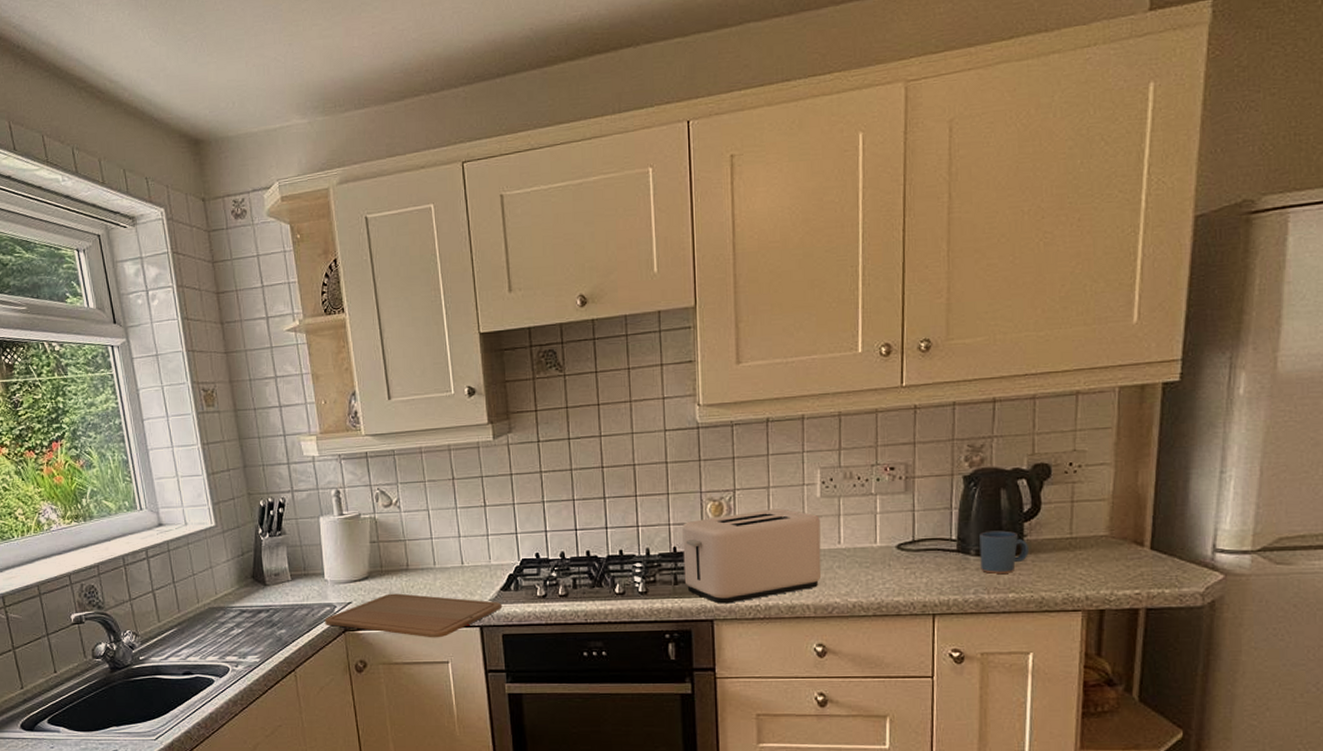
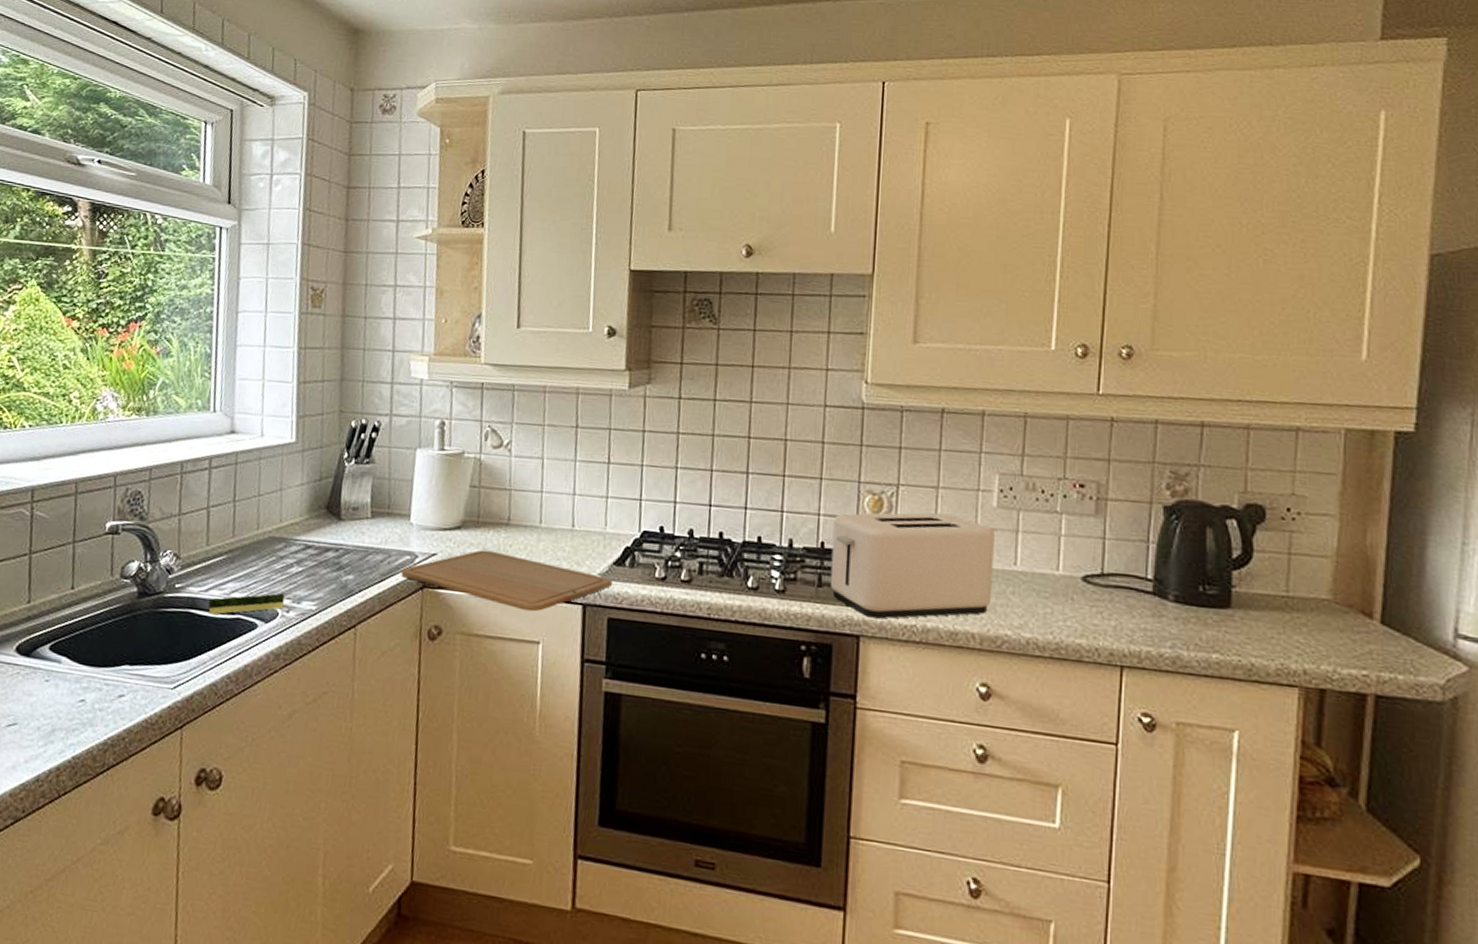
sponge: none [169,651,233,677] -> present [208,592,285,615]
mug: present [979,530,1029,574] -> none [1180,574,1237,629]

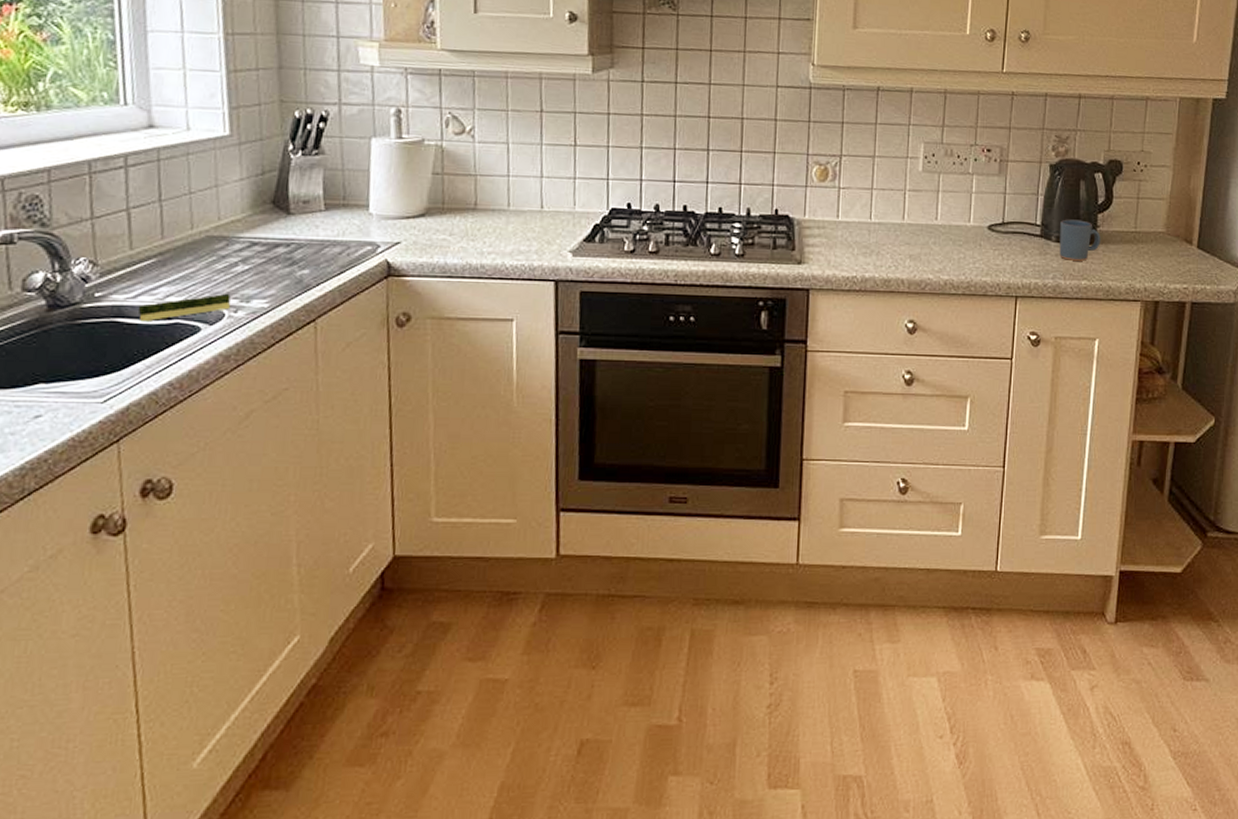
chopping board: present [401,549,612,612] -> none [363,235,583,292]
toaster: present [829,512,995,619] -> none [783,178,920,273]
mug: none [1180,574,1237,629] -> present [1059,219,1100,261]

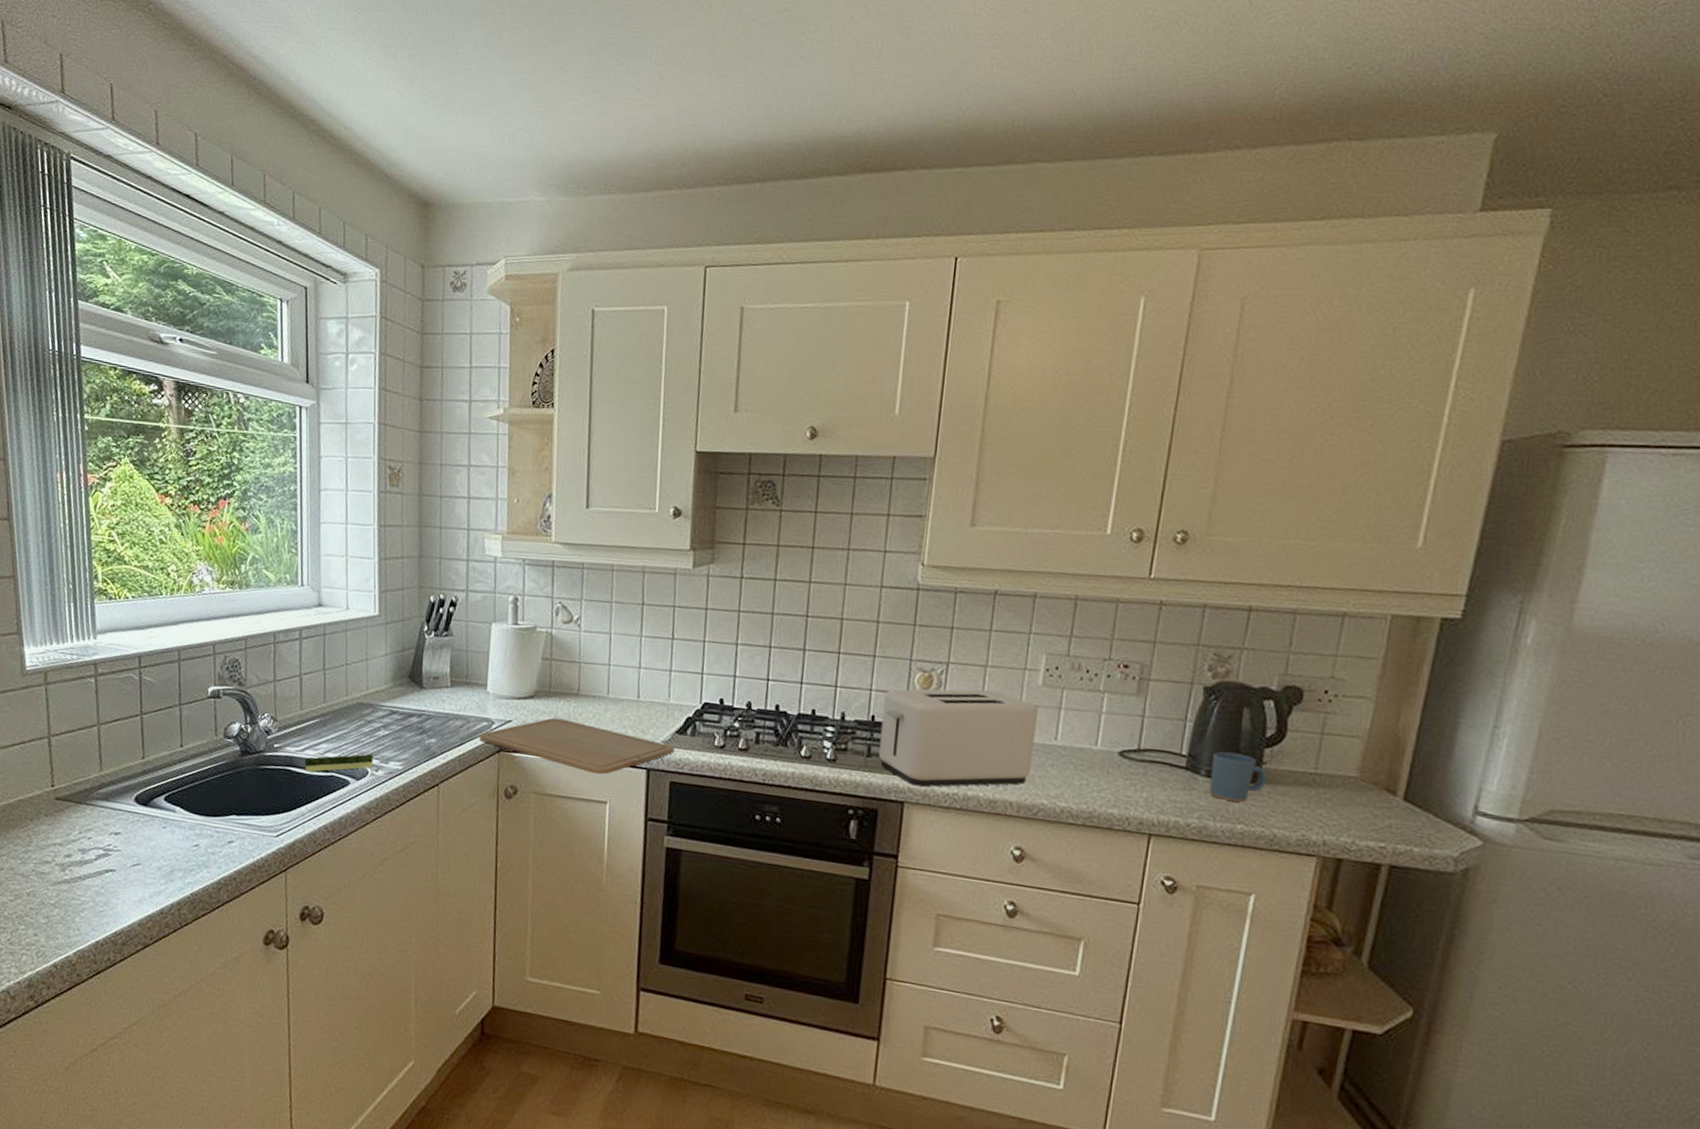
chopping board: none [363,235,583,292] -> present [479,717,674,775]
toaster: none [783,178,920,273] -> present [878,689,1038,787]

